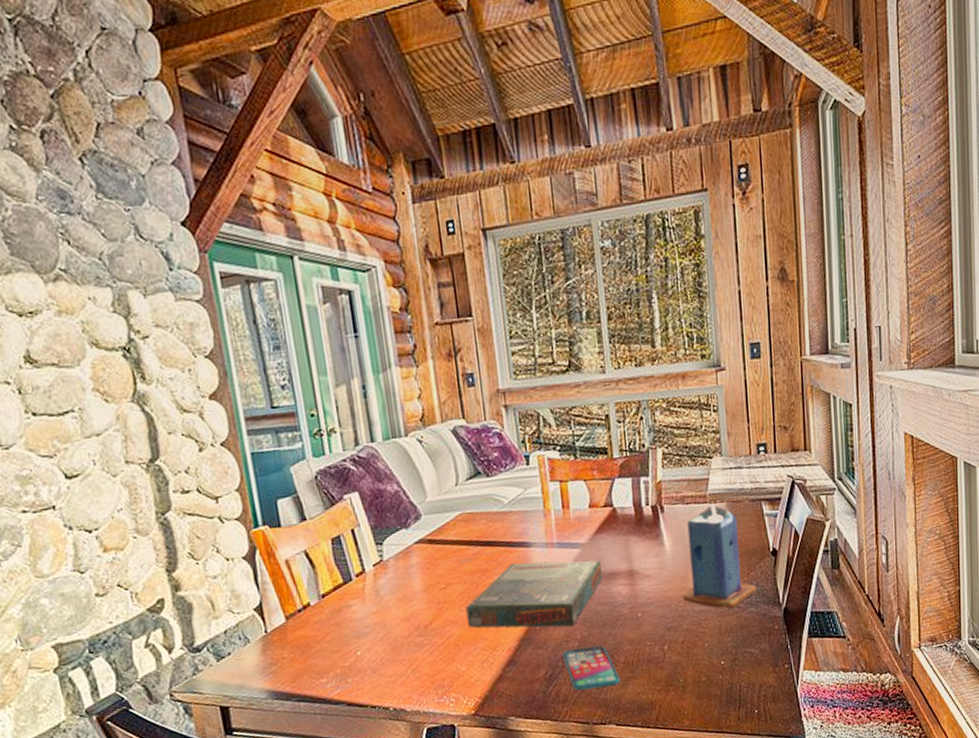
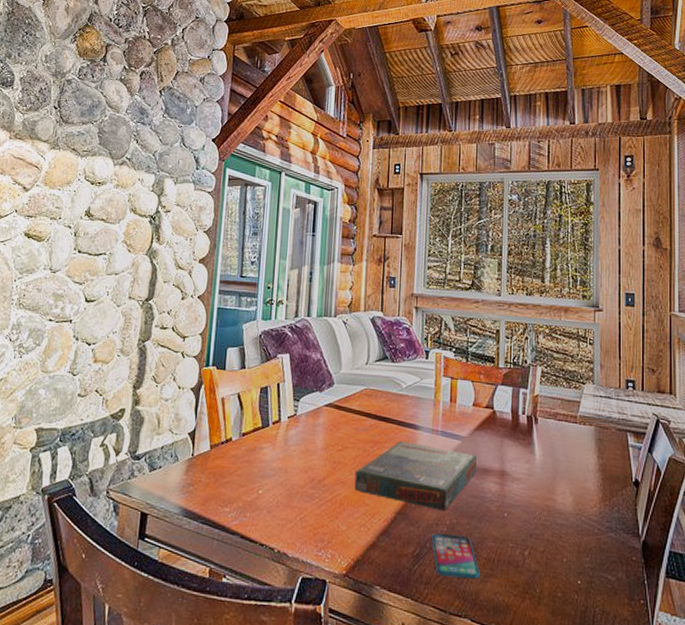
candle: present [683,504,756,609] -> none [547,425,617,529]

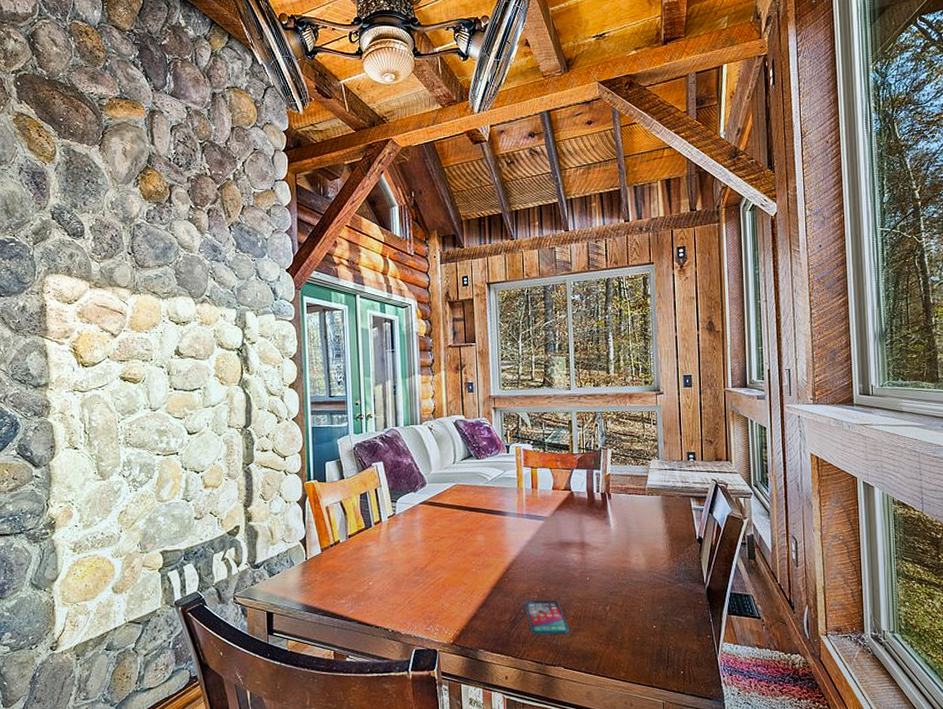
board game: present [354,440,477,512] -> none [453,526,560,582]

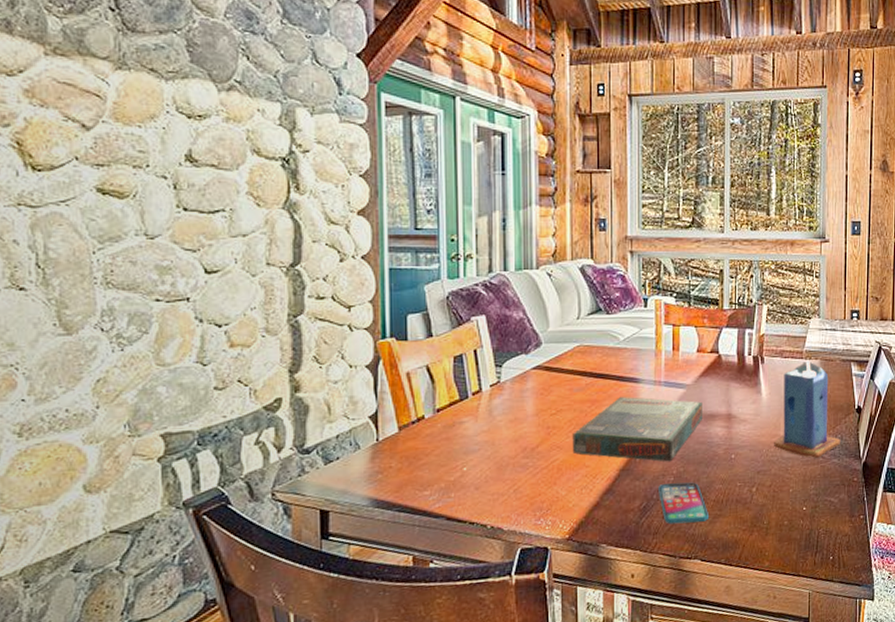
board game: none [453,526,560,582] -> present [572,396,702,462]
candle: none [623,496,684,582] -> present [774,360,840,458]

